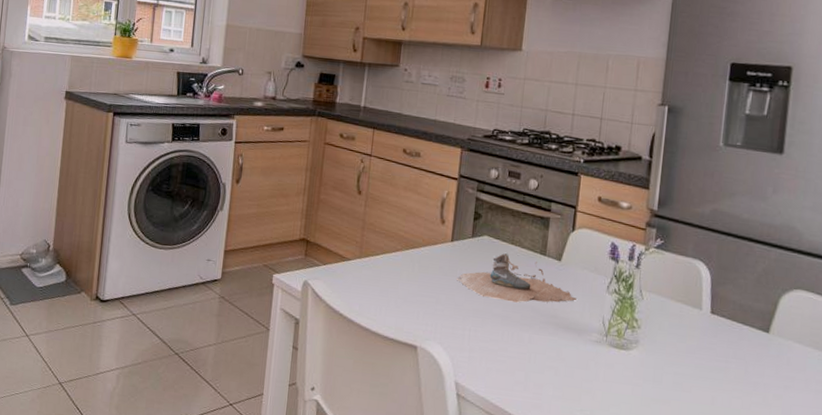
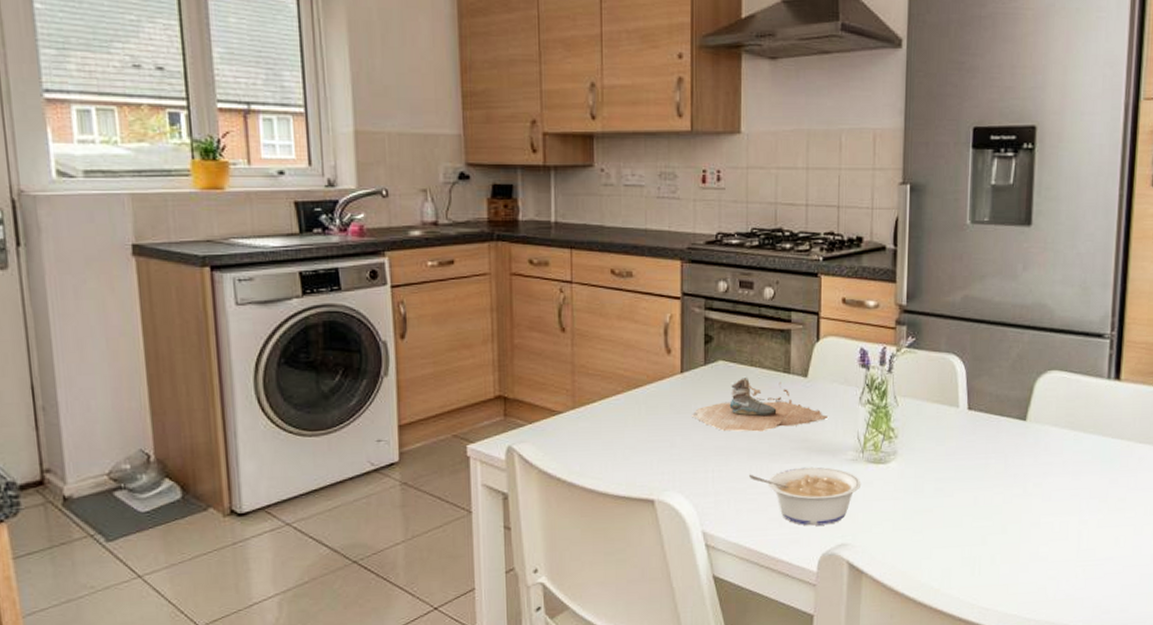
legume: none [501,338,603,397] -> present [749,467,862,526]

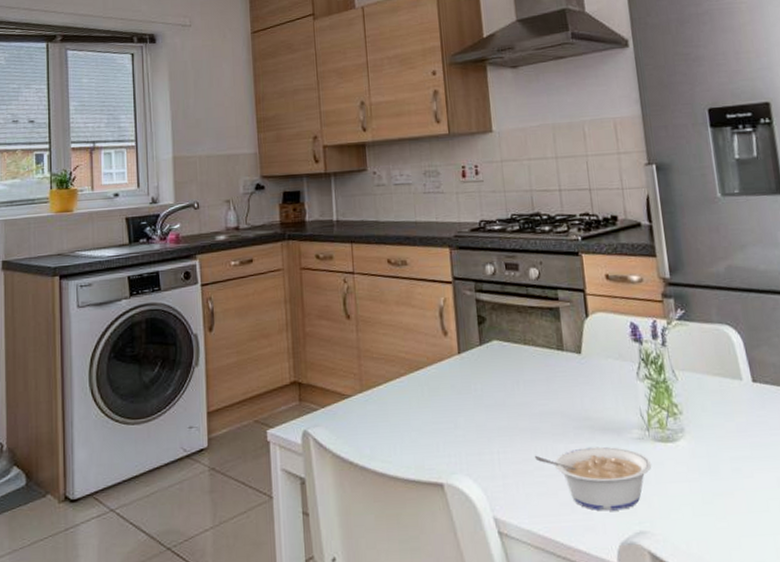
shoe: present [691,376,829,432] -> none [471,355,608,411]

